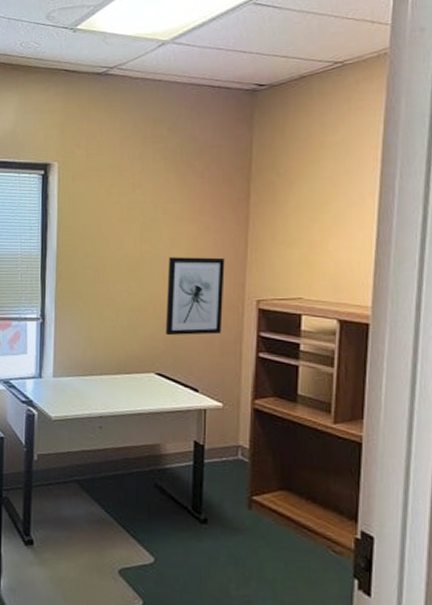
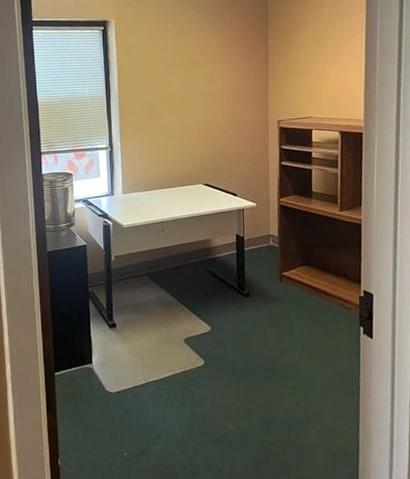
wall art: present [165,257,225,336] -> none [208,89,252,154]

